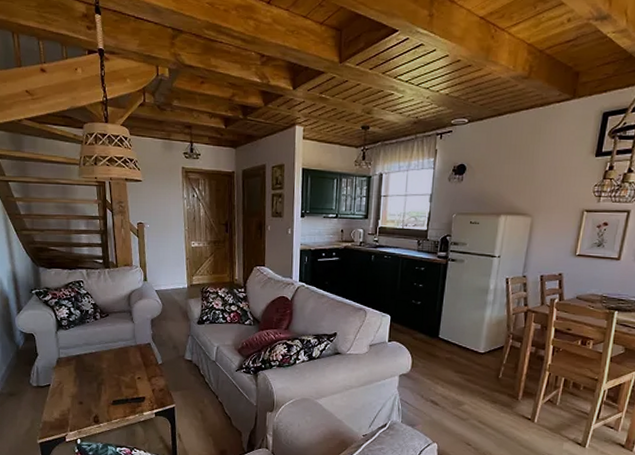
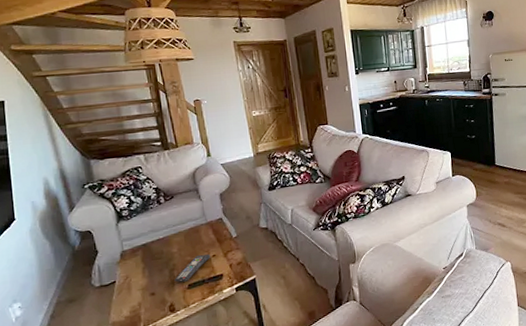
remote control: none [101,374,136,397] -> present [174,254,211,283]

